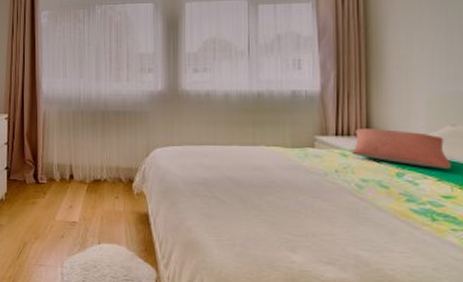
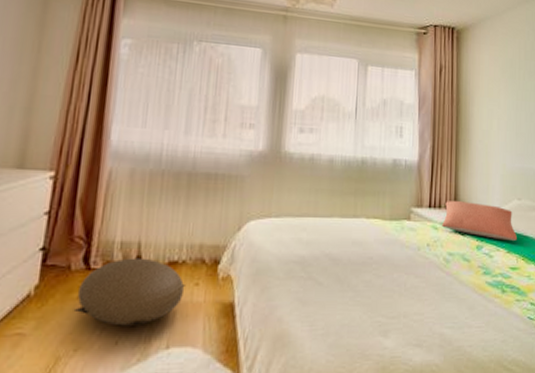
pouf: none [31,176,108,225] -> present [73,258,185,326]

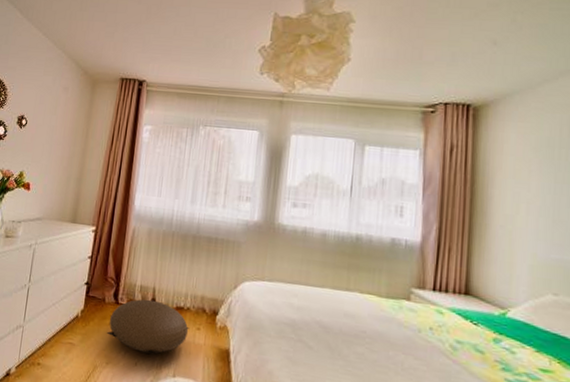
pillow: present [441,201,517,241] -> none [448,286,550,340]

